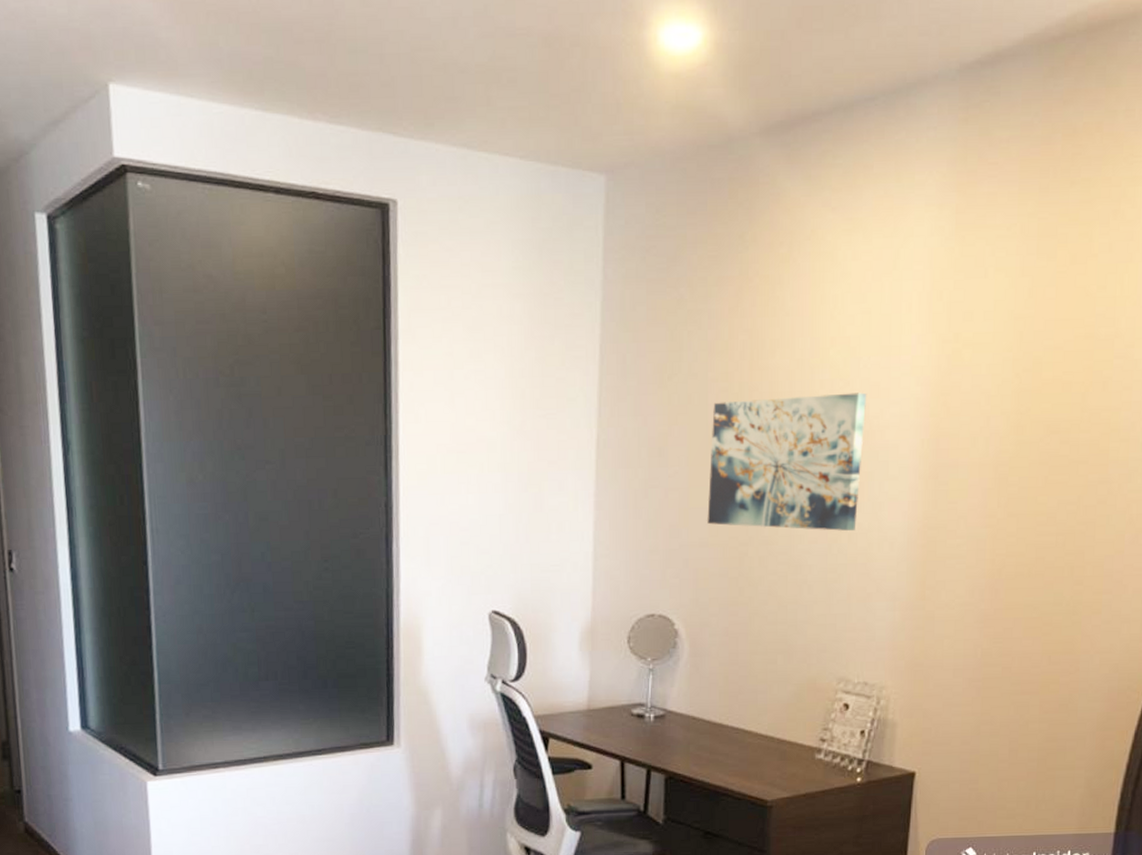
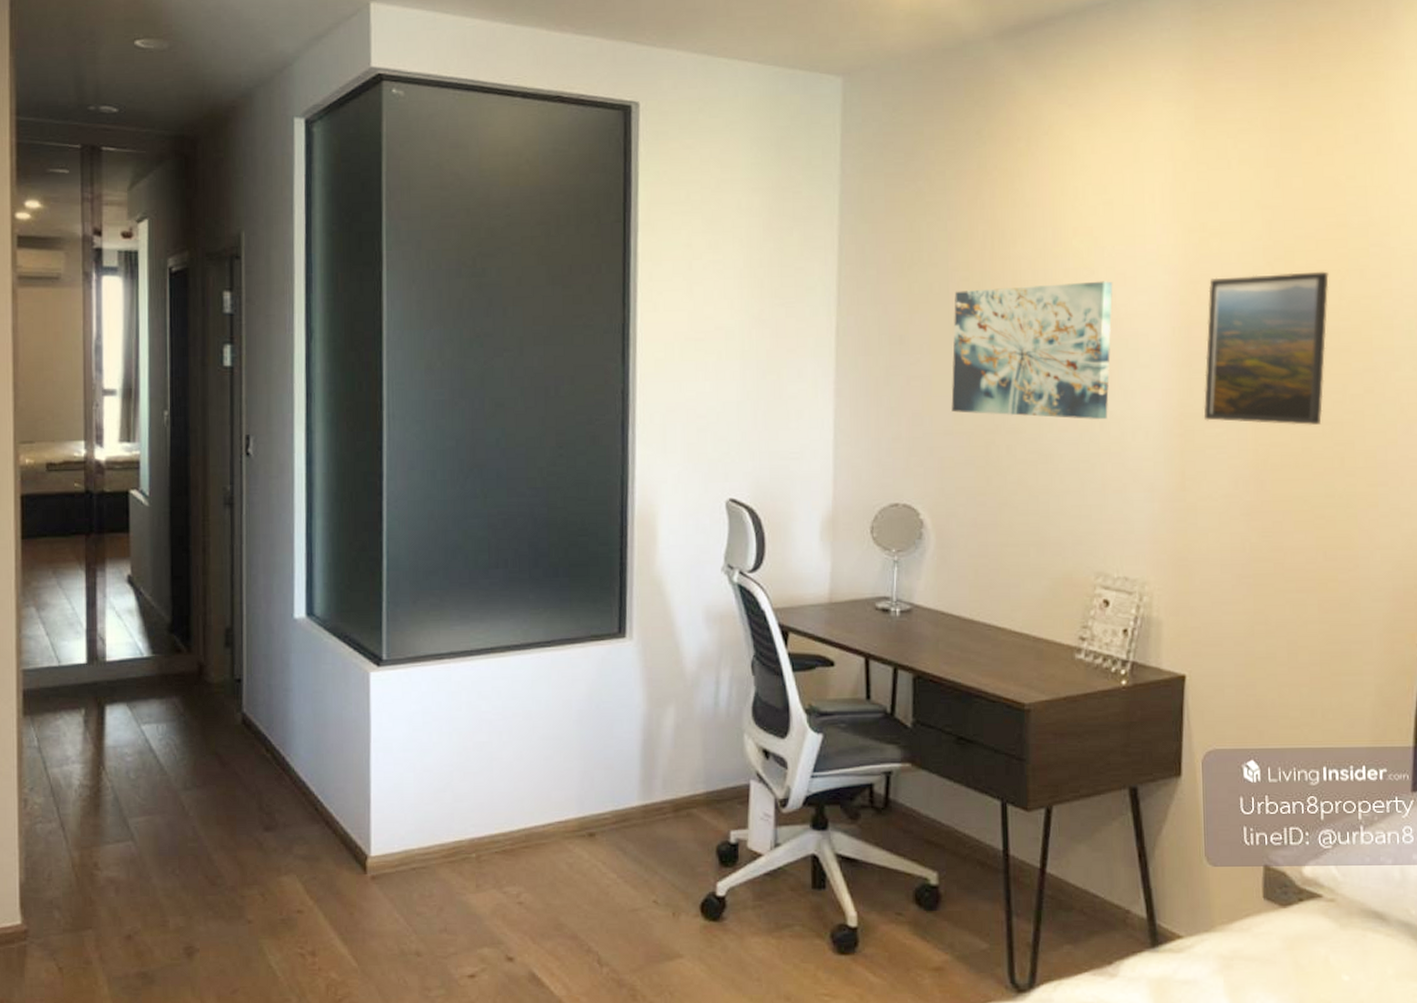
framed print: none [946,383,1073,536] -> present [1203,271,1329,425]

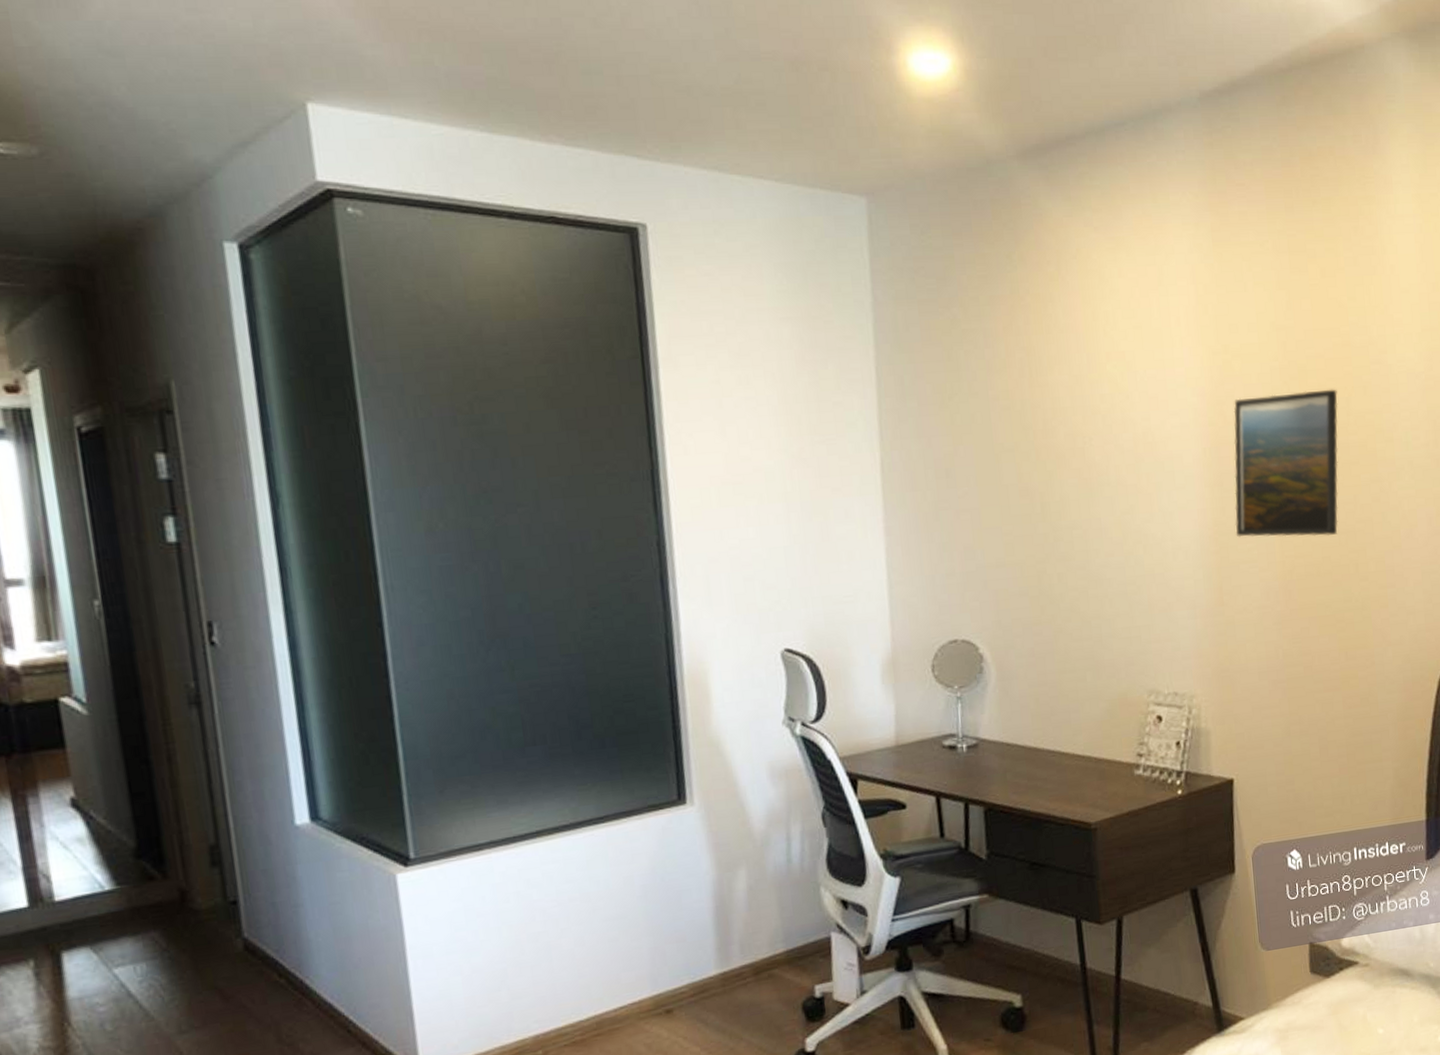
wall art: present [951,281,1113,419] -> none [997,405,1150,544]

